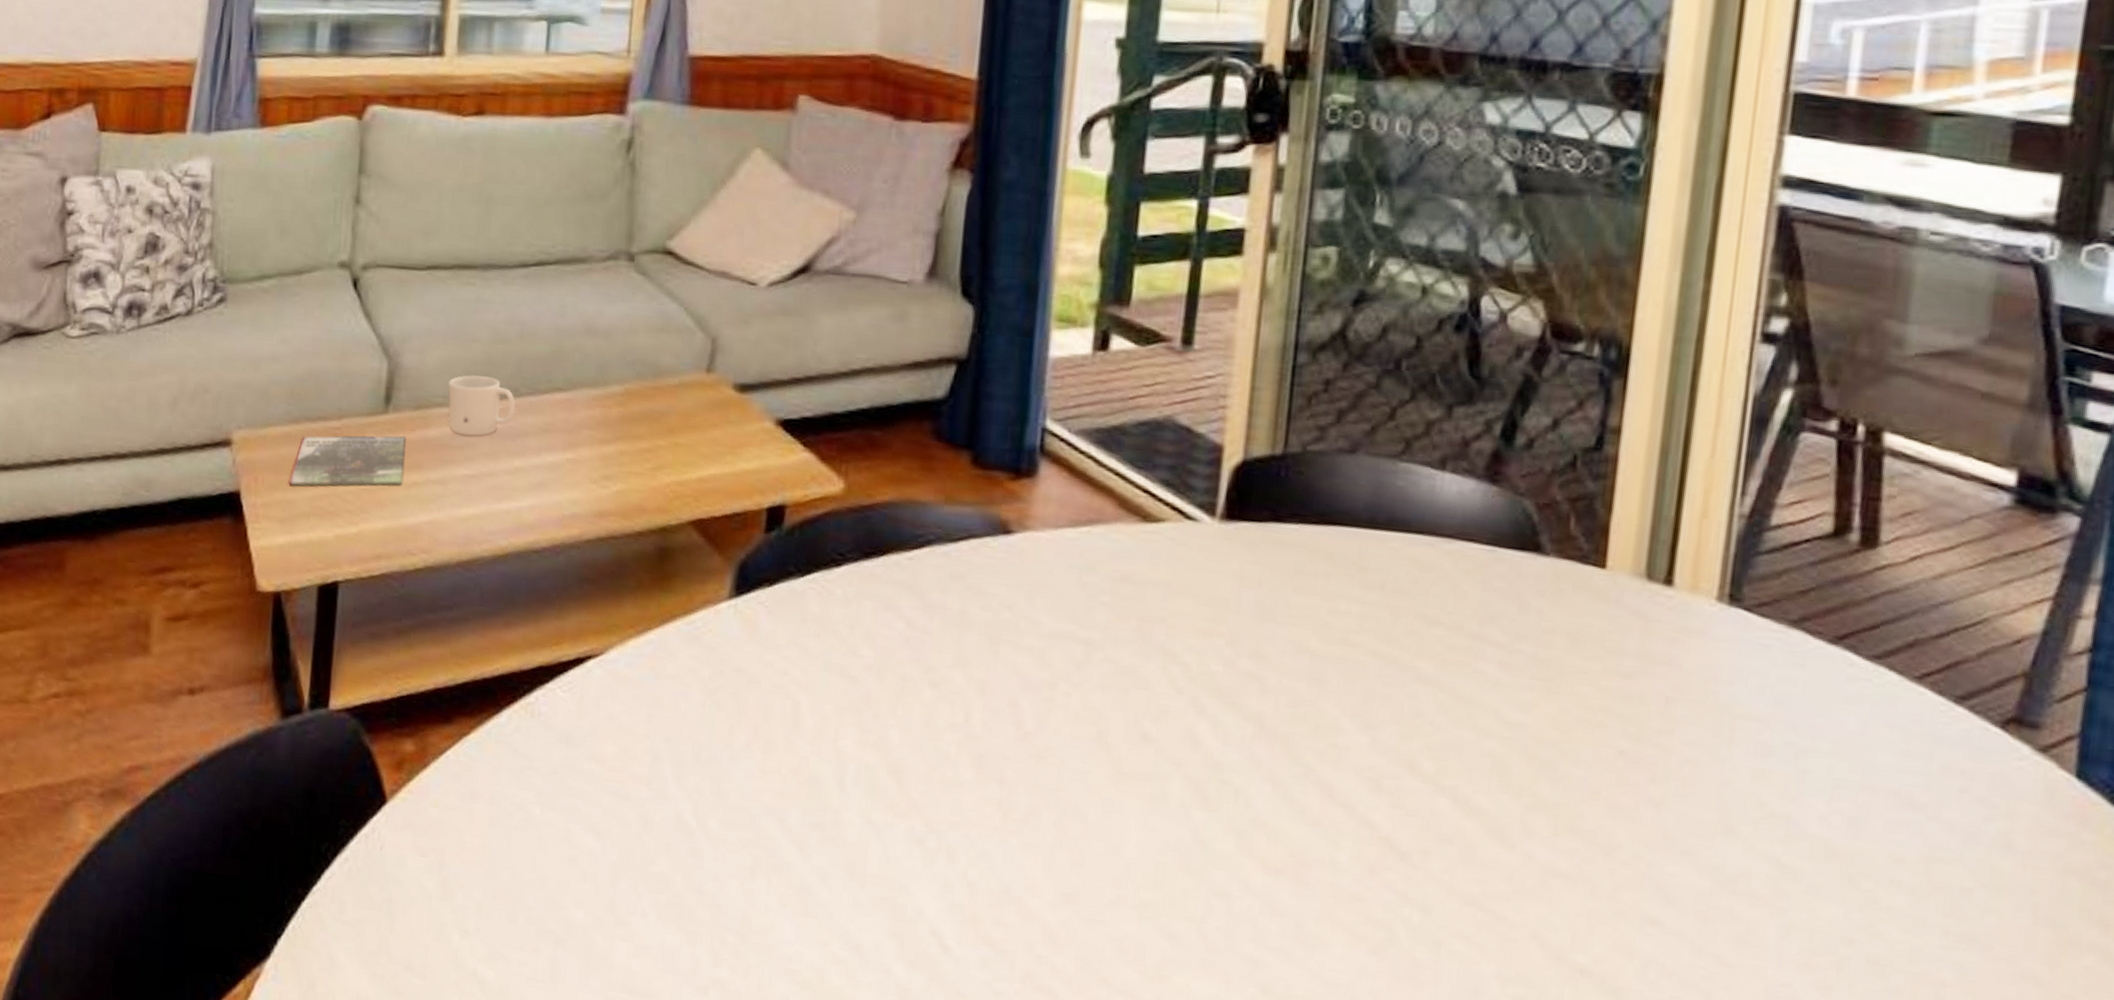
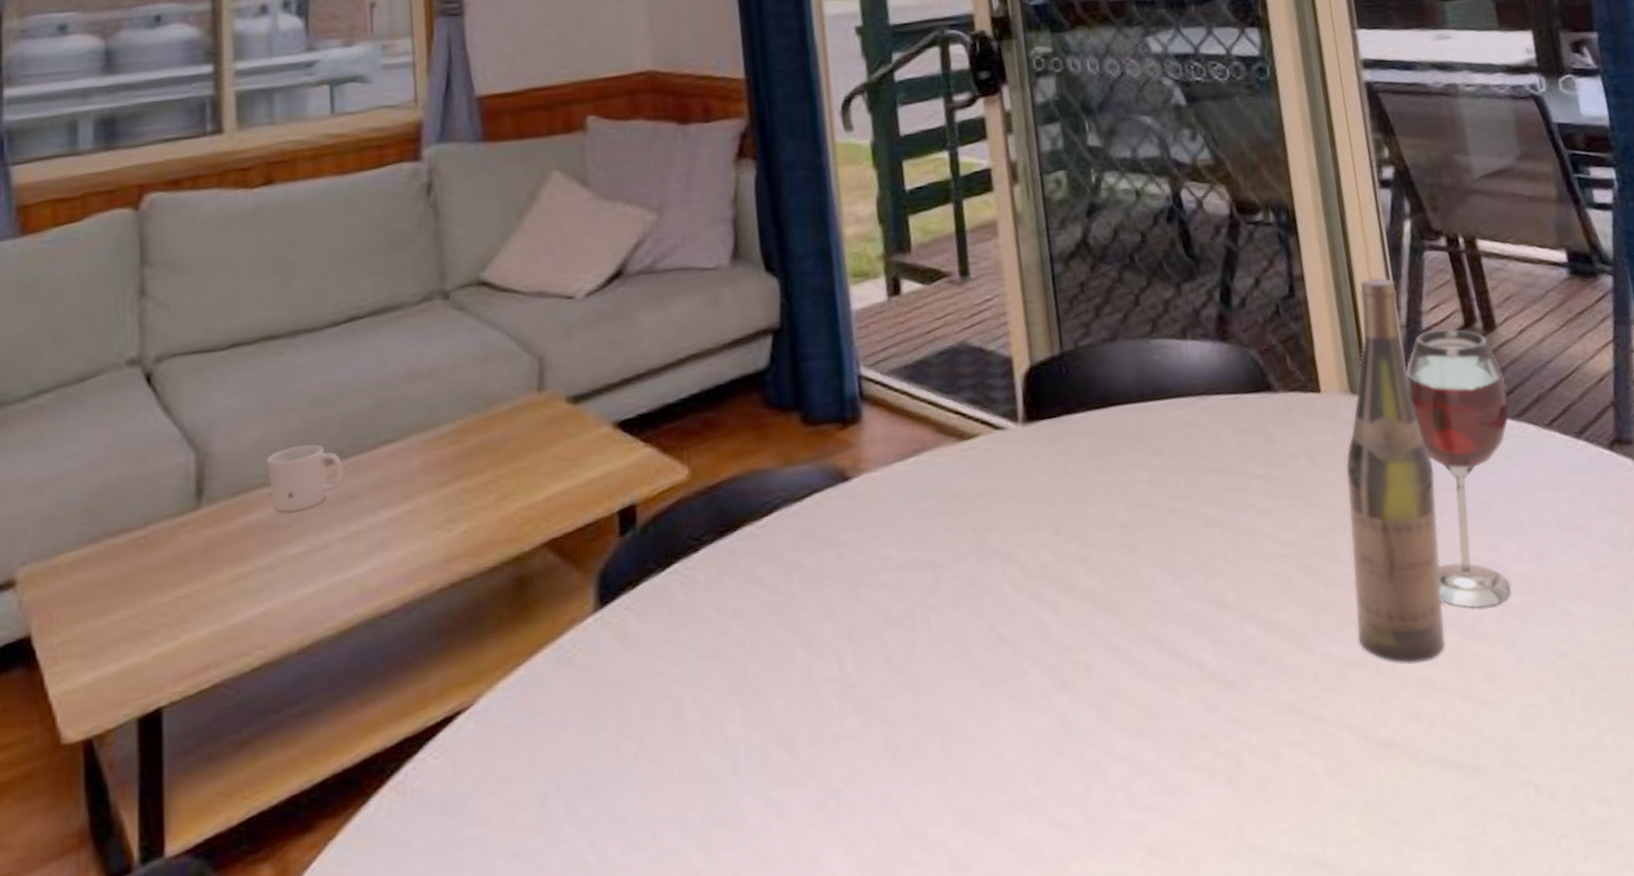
magazine: present [288,436,406,487] -> none [90,529,226,615]
wine bottle: none [1576,448,1749,898] -> present [1345,277,1446,663]
wineglass: none [1699,529,1871,863] -> present [1405,329,1511,607]

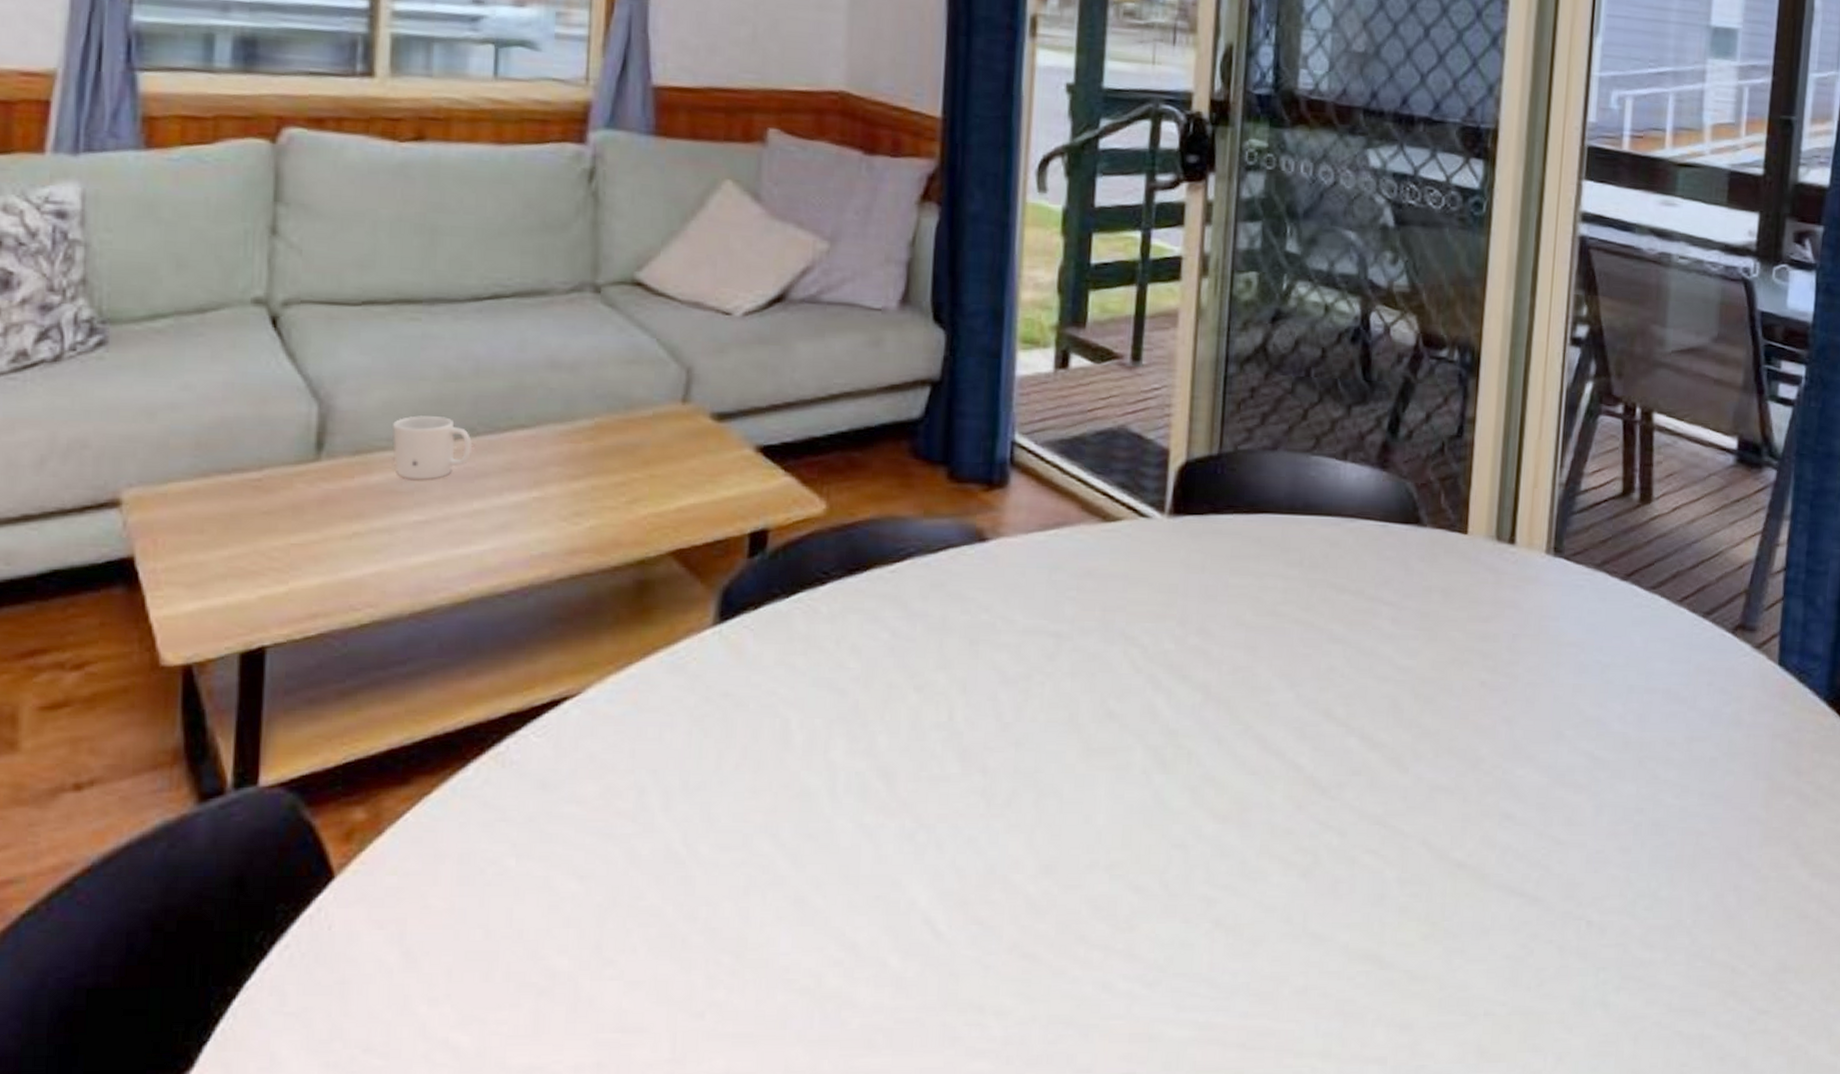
wine bottle: present [1345,277,1446,663] -> none [1452,432,1565,796]
wineglass: present [1405,329,1511,607] -> none [1538,493,1648,757]

